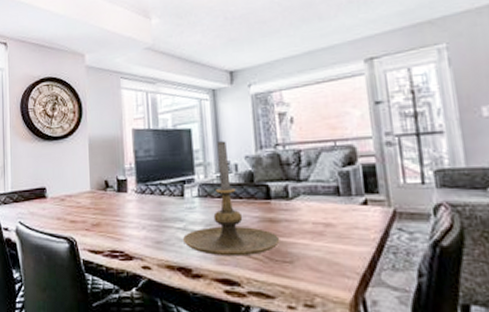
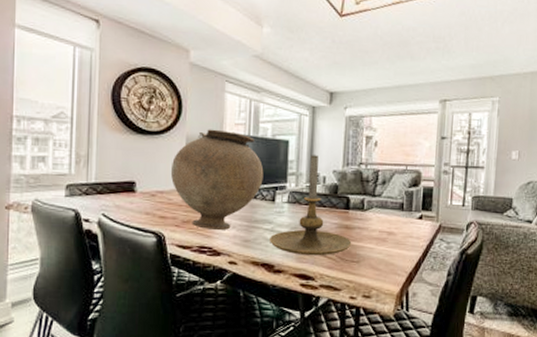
vase: none [76,126,169,233] -> present [170,129,264,231]

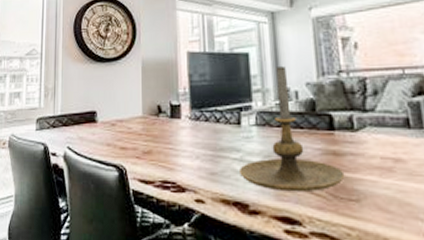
vase: present [170,129,264,231] -> none [128,49,225,162]

